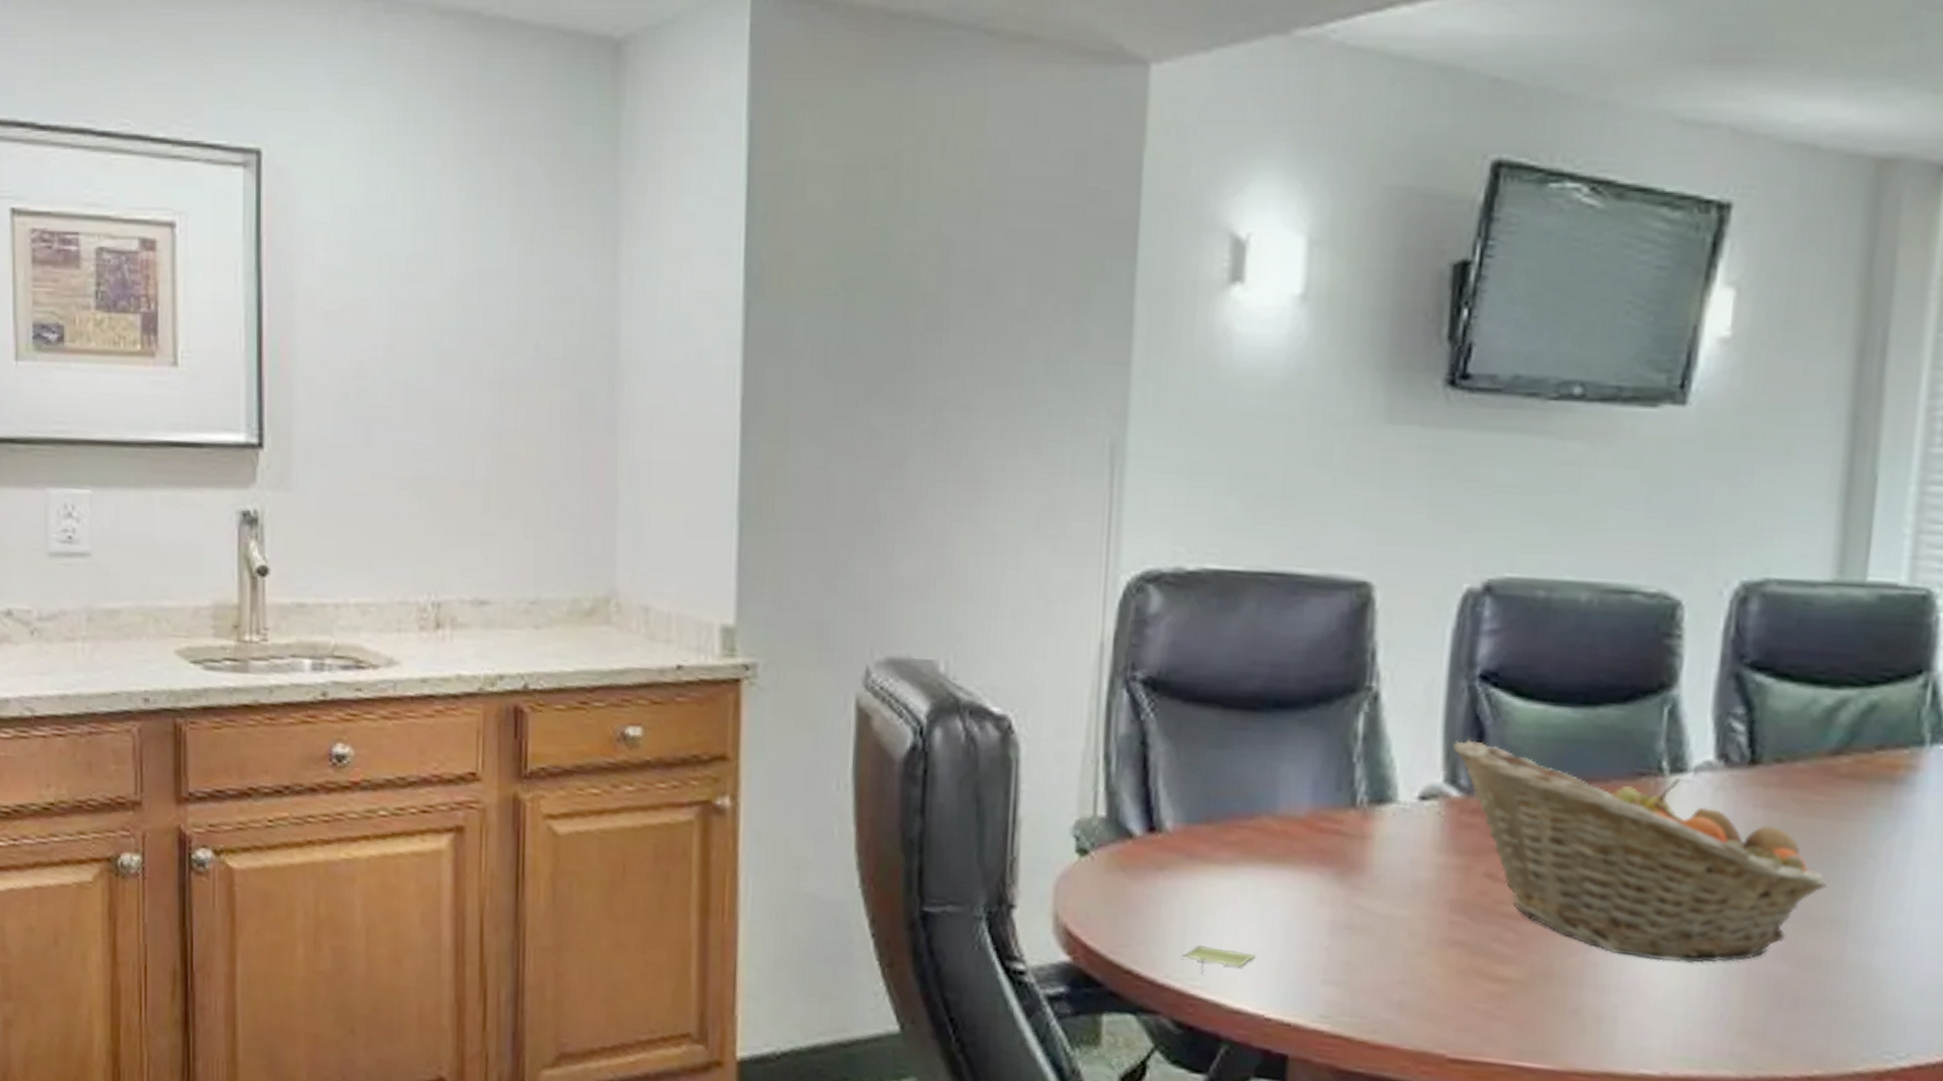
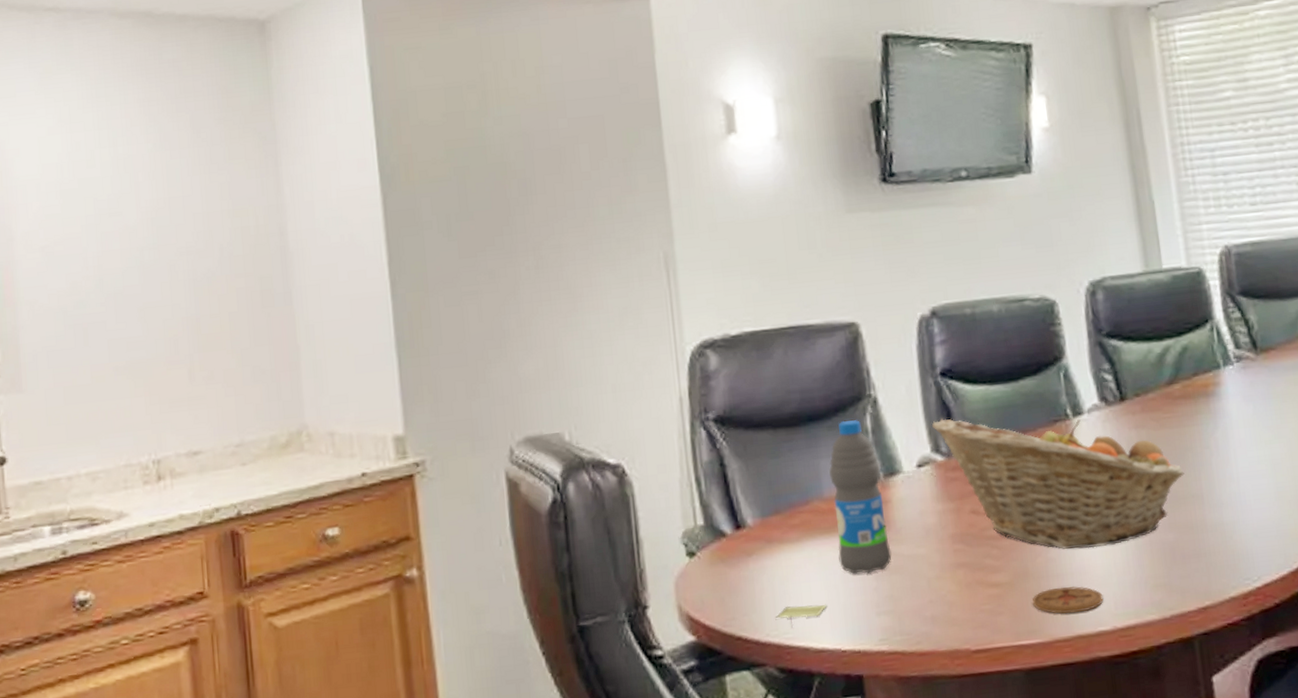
water bottle: none [1283,717,1366,927] -> present [829,420,892,575]
coaster: none [1549,1001,1658,1044] -> present [1032,586,1104,614]

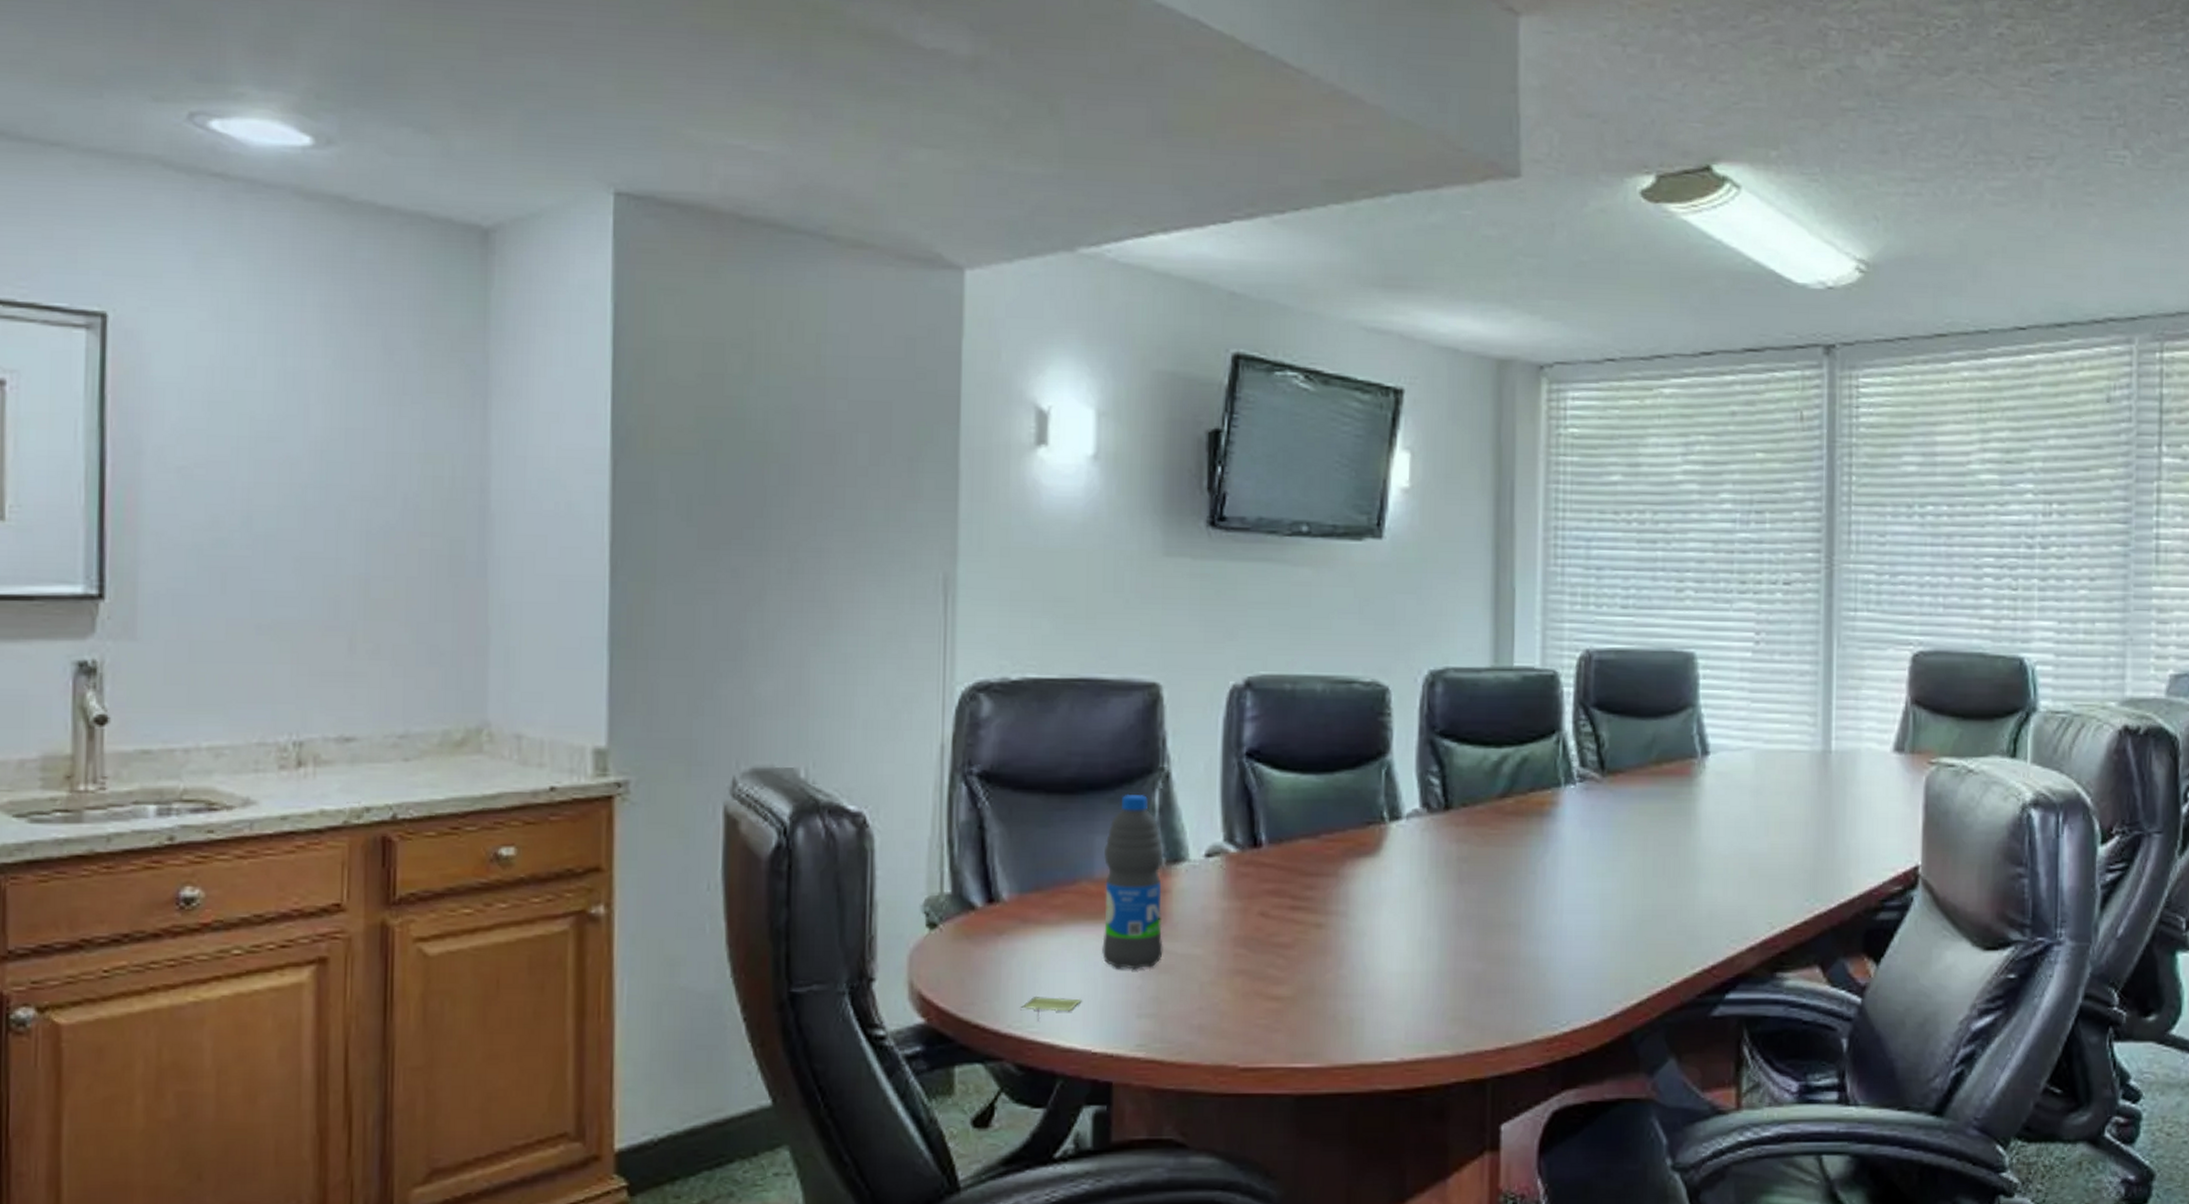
fruit basket: present [931,419,1184,549] -> none [1228,805,1504,970]
coaster: present [1032,586,1104,614] -> none [1314,1008,1394,1039]

